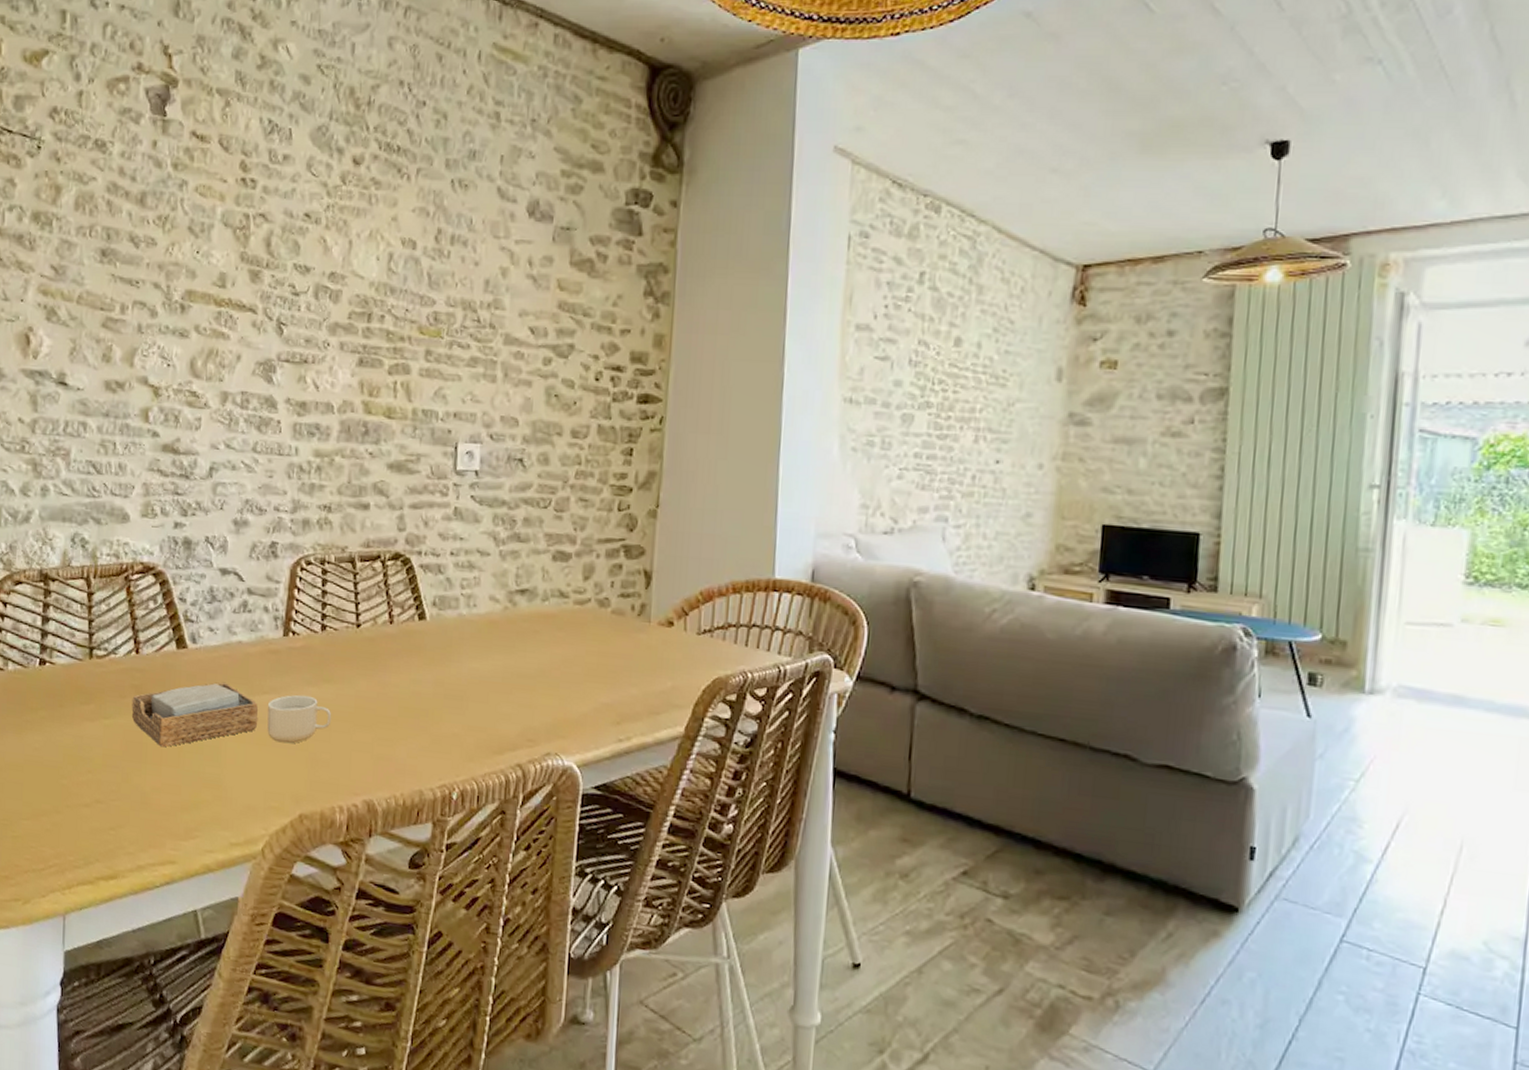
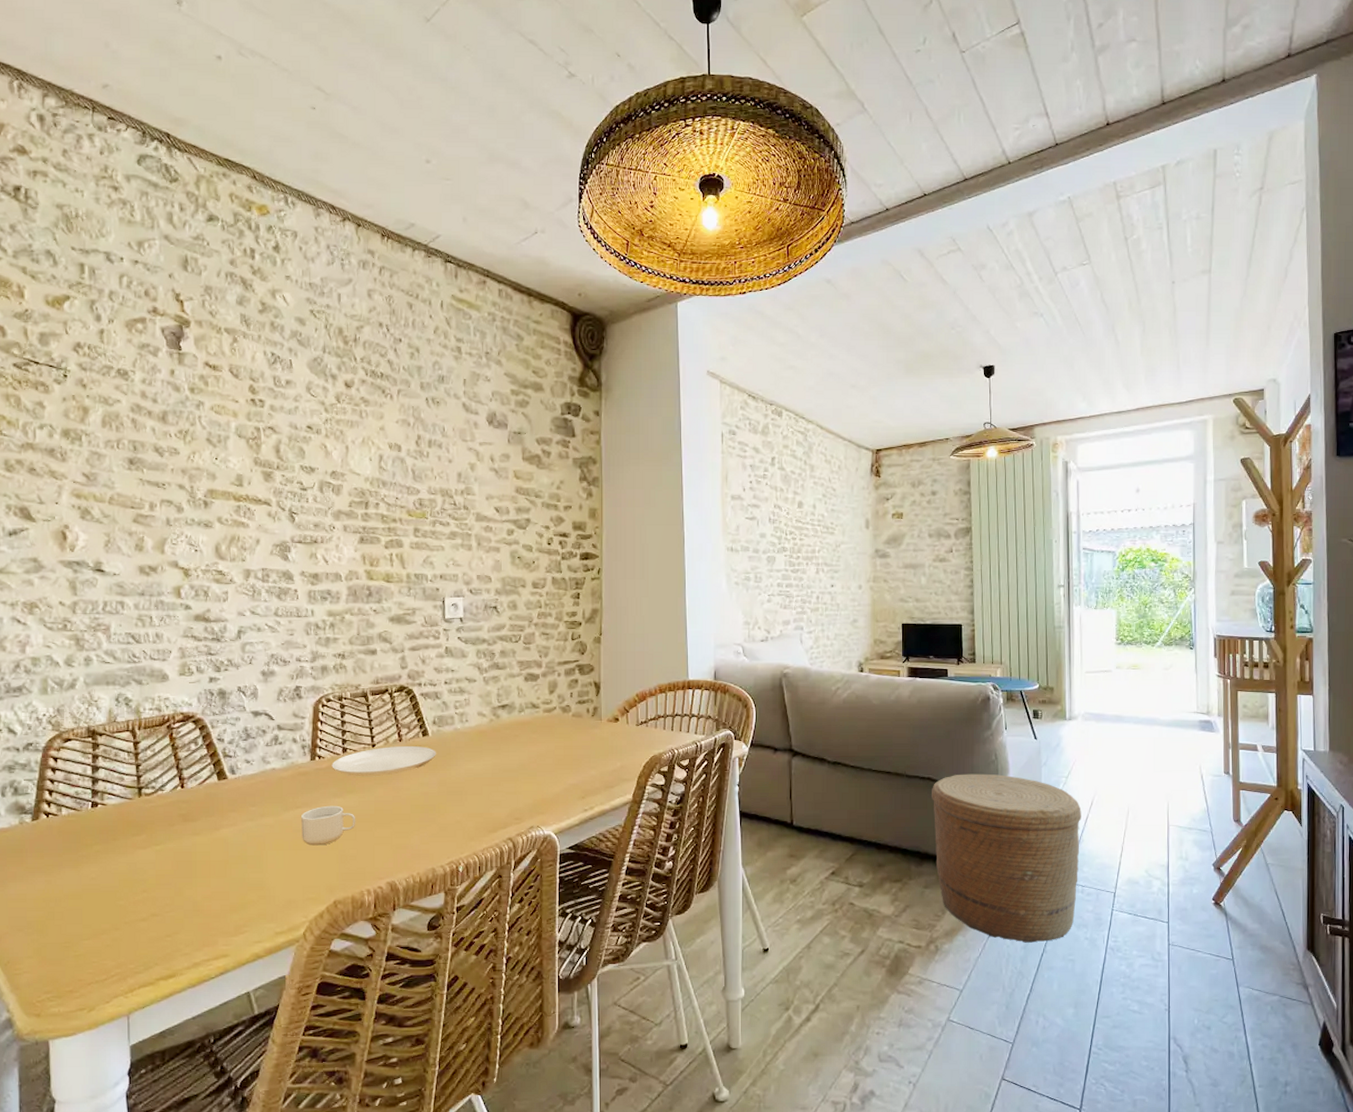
napkin holder: present [131,682,258,748] -> none [180,804,294,862]
plate: none [307,628,434,666] -> present [332,745,436,777]
woven basket: none [1126,755,1378,1024] -> present [932,773,1081,943]

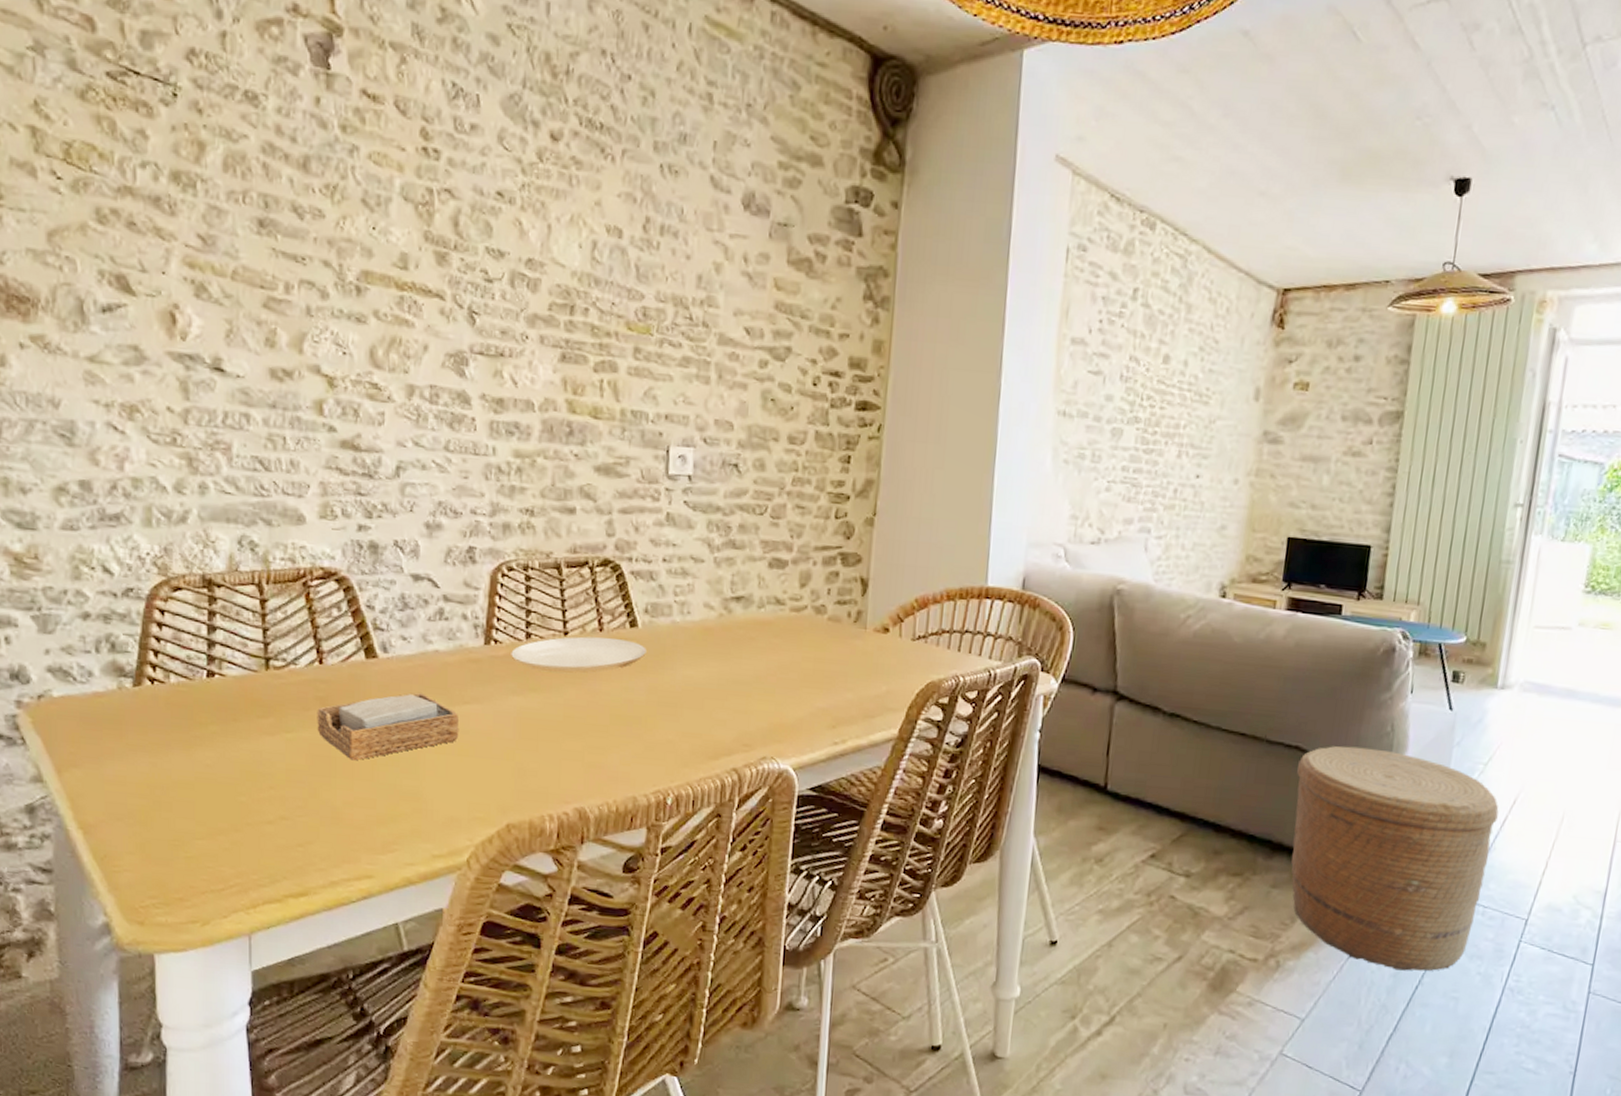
napkin holder: none [180,804,294,862] -> present [317,693,459,761]
cup: present [300,805,356,846] -> none [468,704,539,754]

